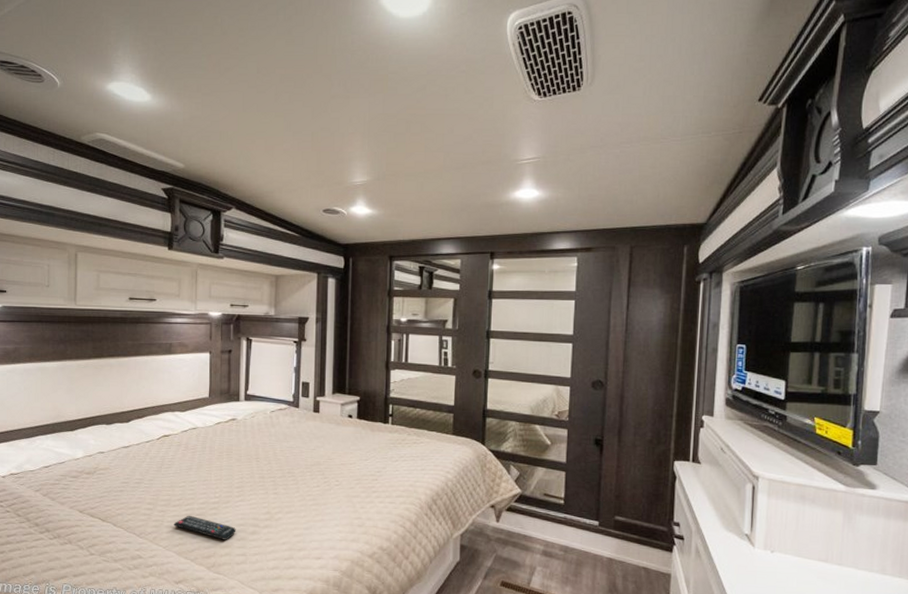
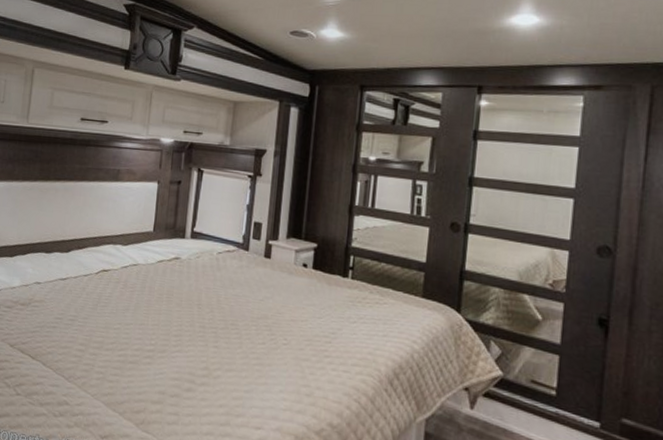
remote control: present [173,515,236,540] -> none [104,361,170,395]

